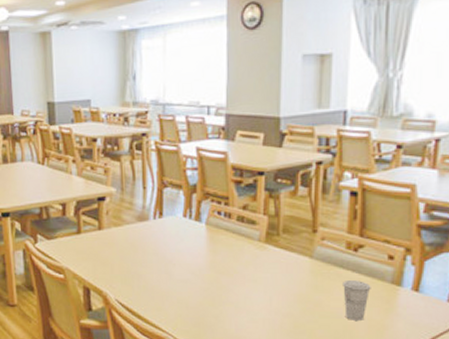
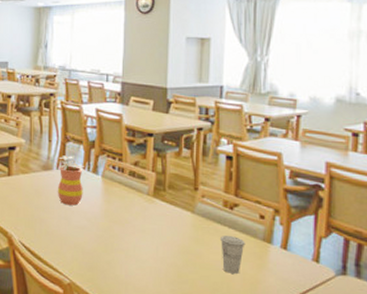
flowerpot: none [154,203,185,258] -> present [57,155,84,206]

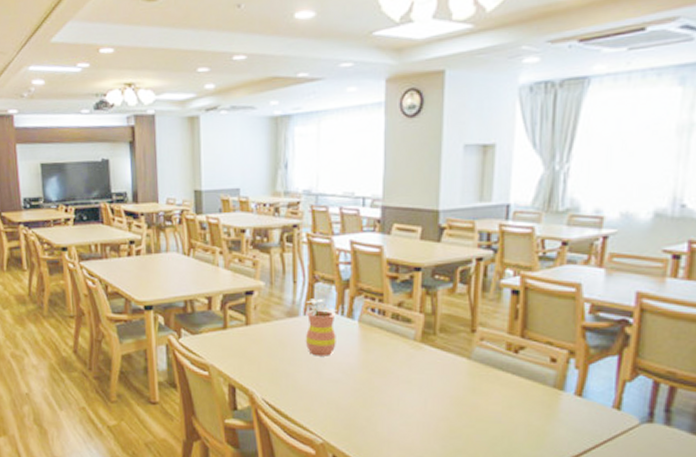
cup: present [221,236,245,274] -> none [502,384,532,426]

